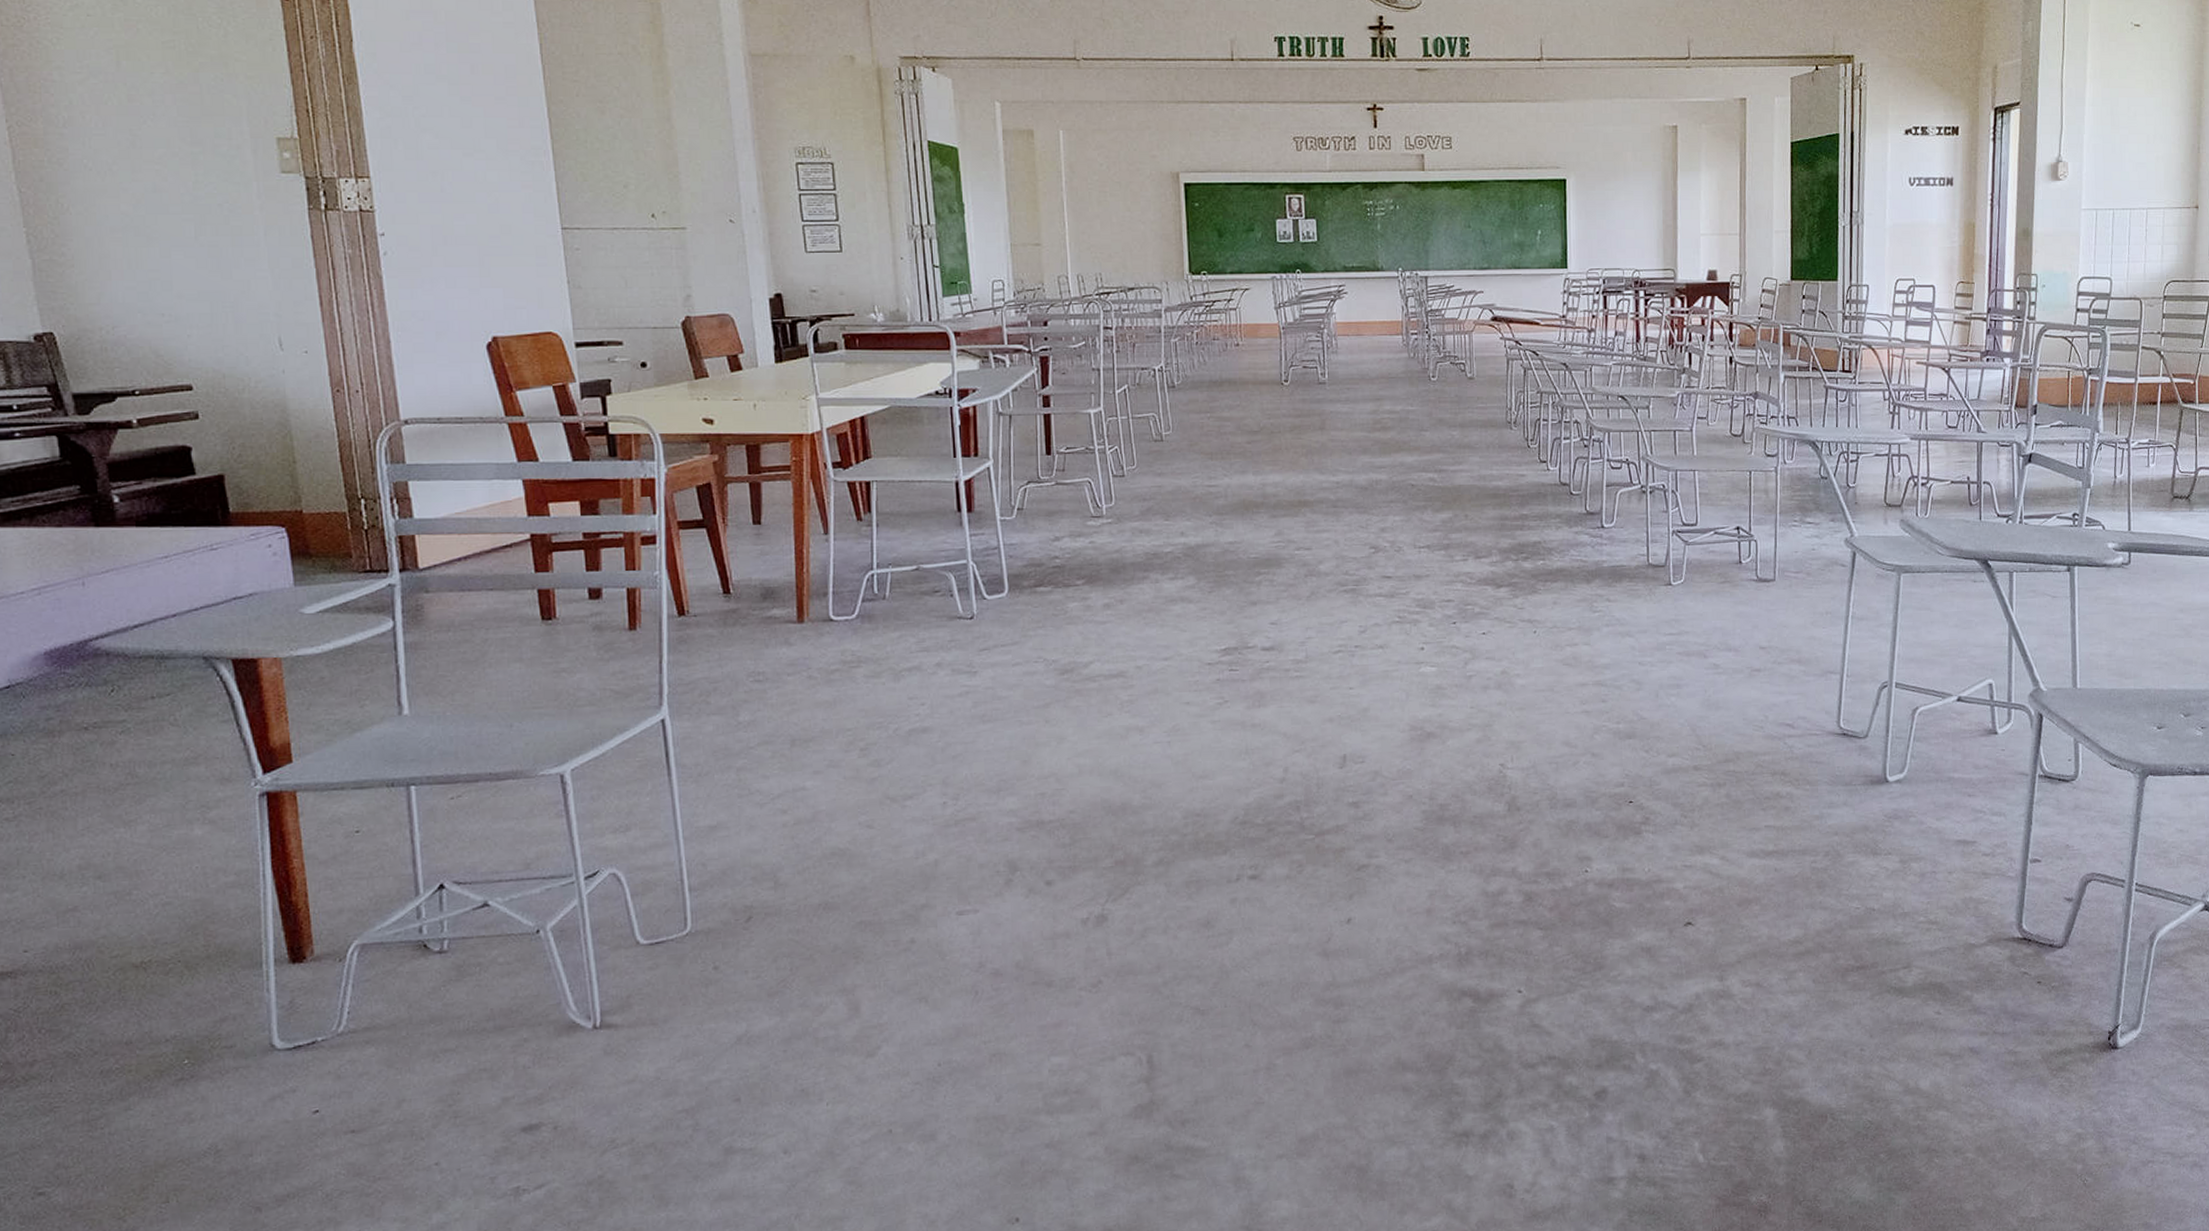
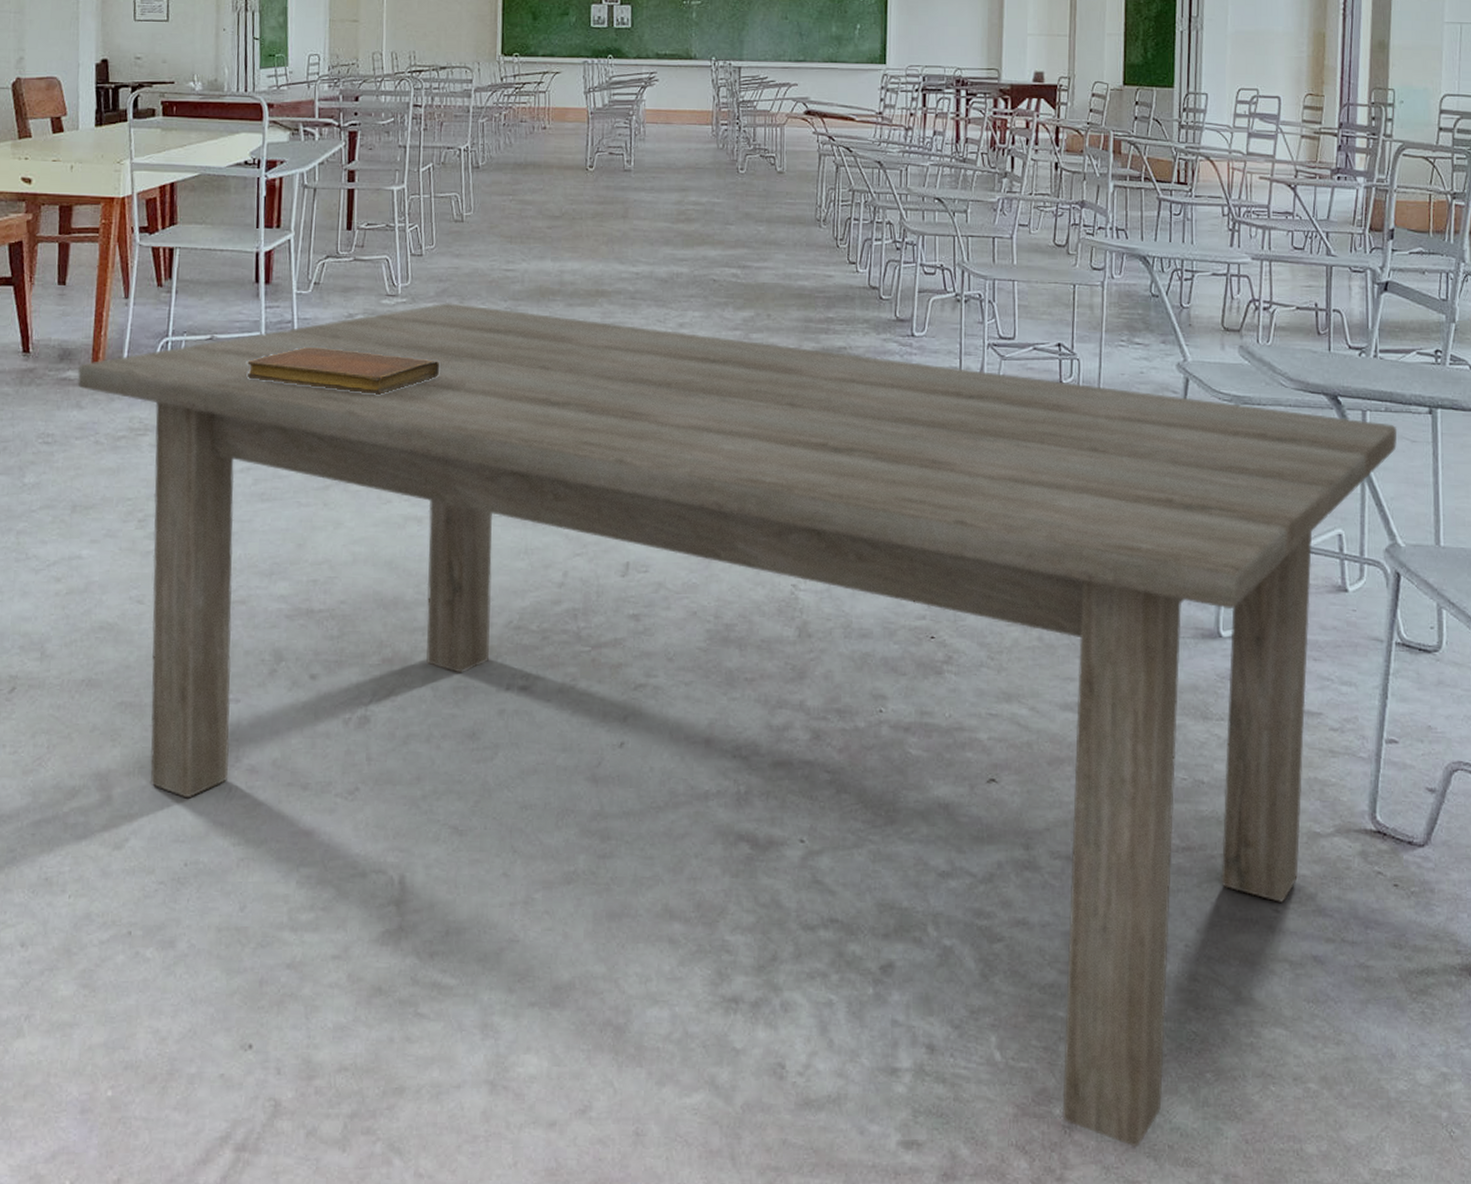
dining table: none [782,519,2040,1221] -> present [77,301,1398,1147]
notebook: none [956,570,1151,614] -> present [247,346,440,395]

